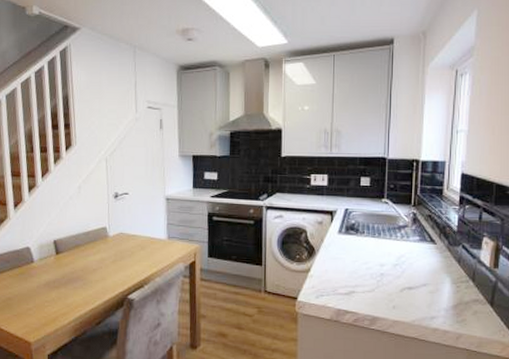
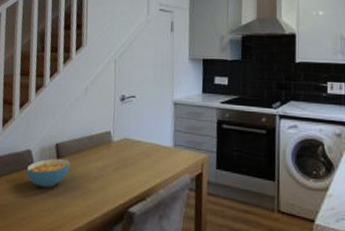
cereal bowl: none [28,253,70,280] -> present [27,158,71,188]

